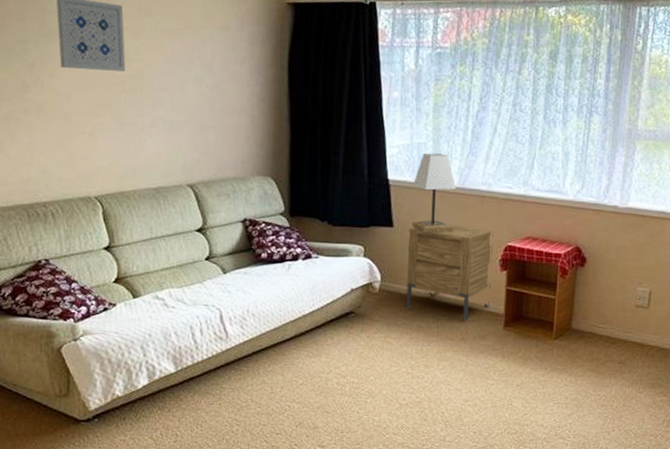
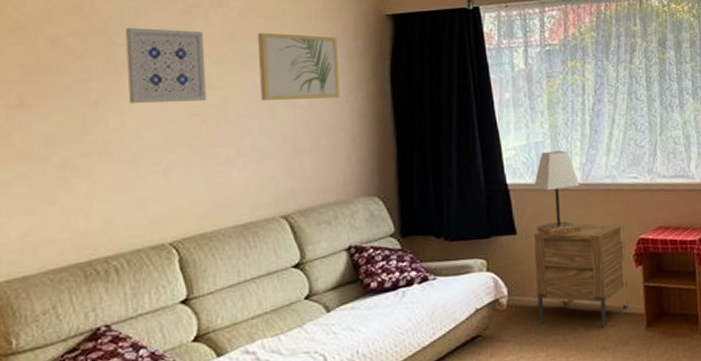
wall art: none [170,10,242,81] -> present [257,32,340,102]

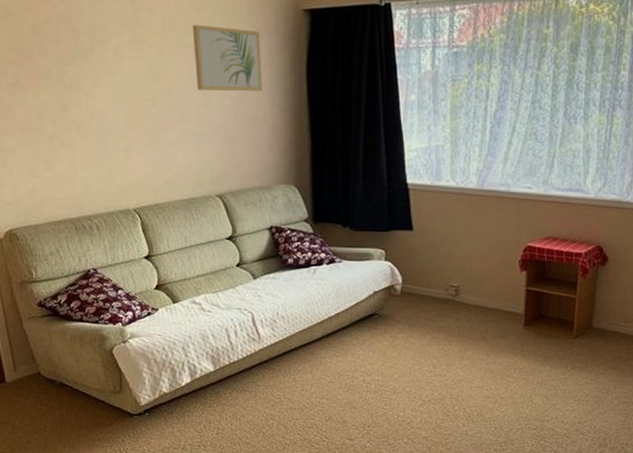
wall art: present [125,27,207,104] -> none [86,16,154,88]
nightstand: present [533,223,628,327] -> none [427,226,513,321]
lamp: present [534,150,582,237] -> none [432,155,474,236]

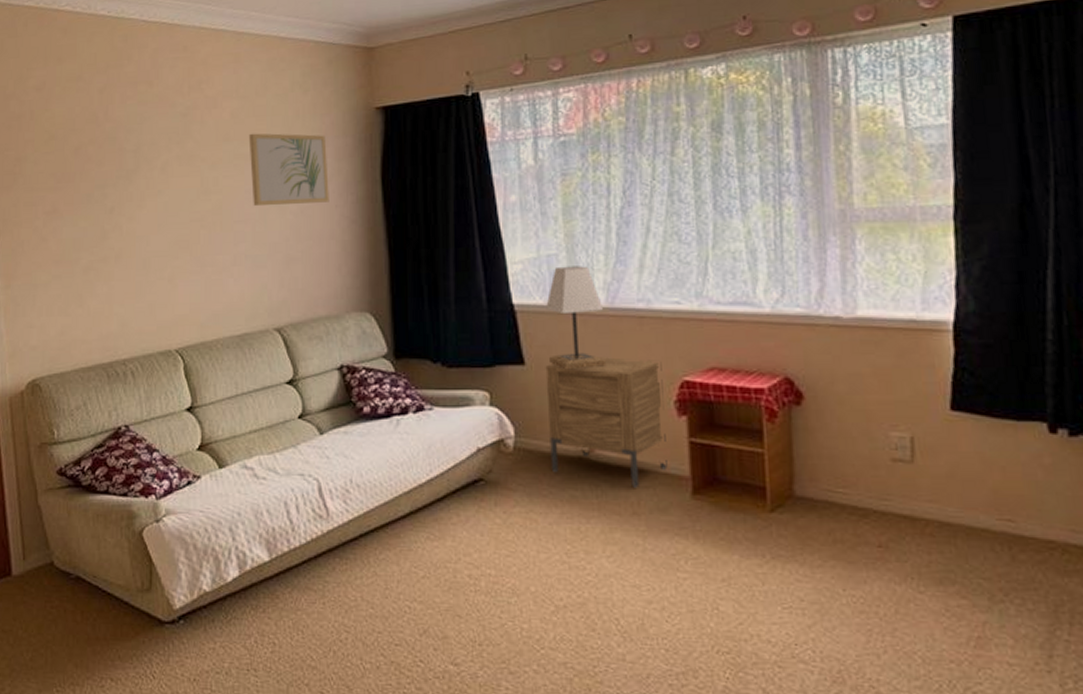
nightstand: none [427,226,513,321] -> present [545,357,668,488]
lamp: none [432,155,474,236] -> present [546,266,607,370]

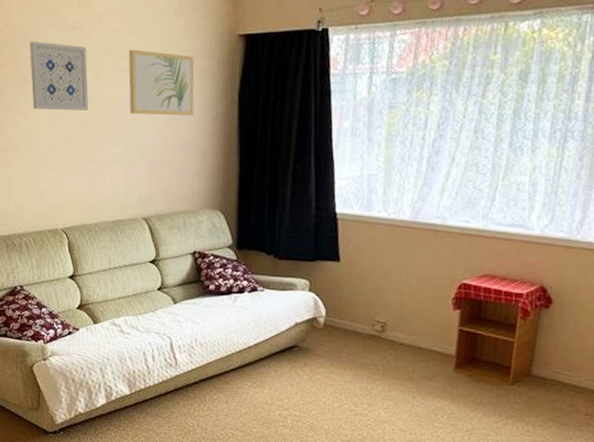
wall art: none [133,133,205,210] -> present [29,41,89,111]
nightstand: present [545,357,668,488] -> none [350,260,447,361]
lamp: present [546,266,607,370] -> none [360,185,407,268]

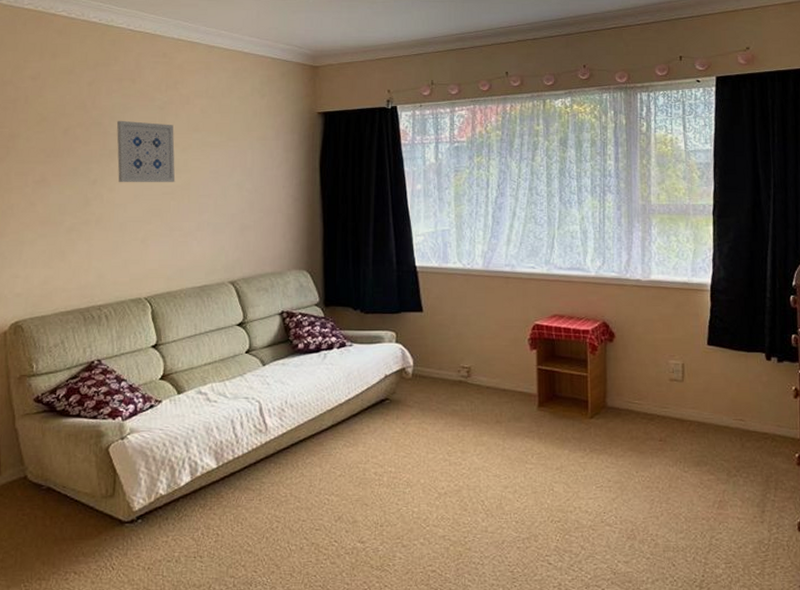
wall art: present [128,49,195,116] -> none [214,126,278,185]

